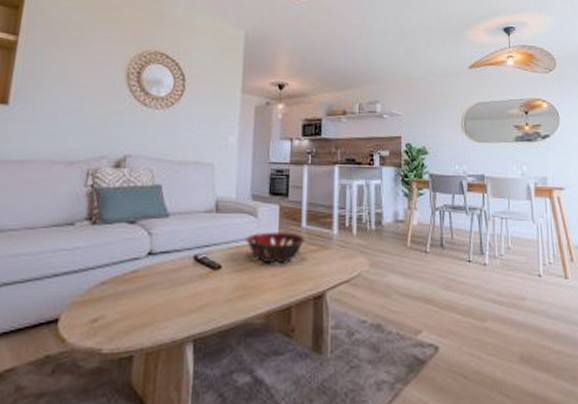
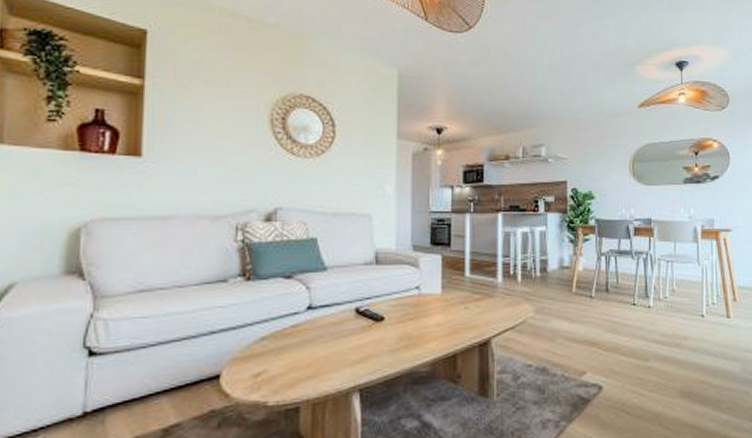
decorative bowl: present [245,232,305,264] -> none [408,282,469,314]

